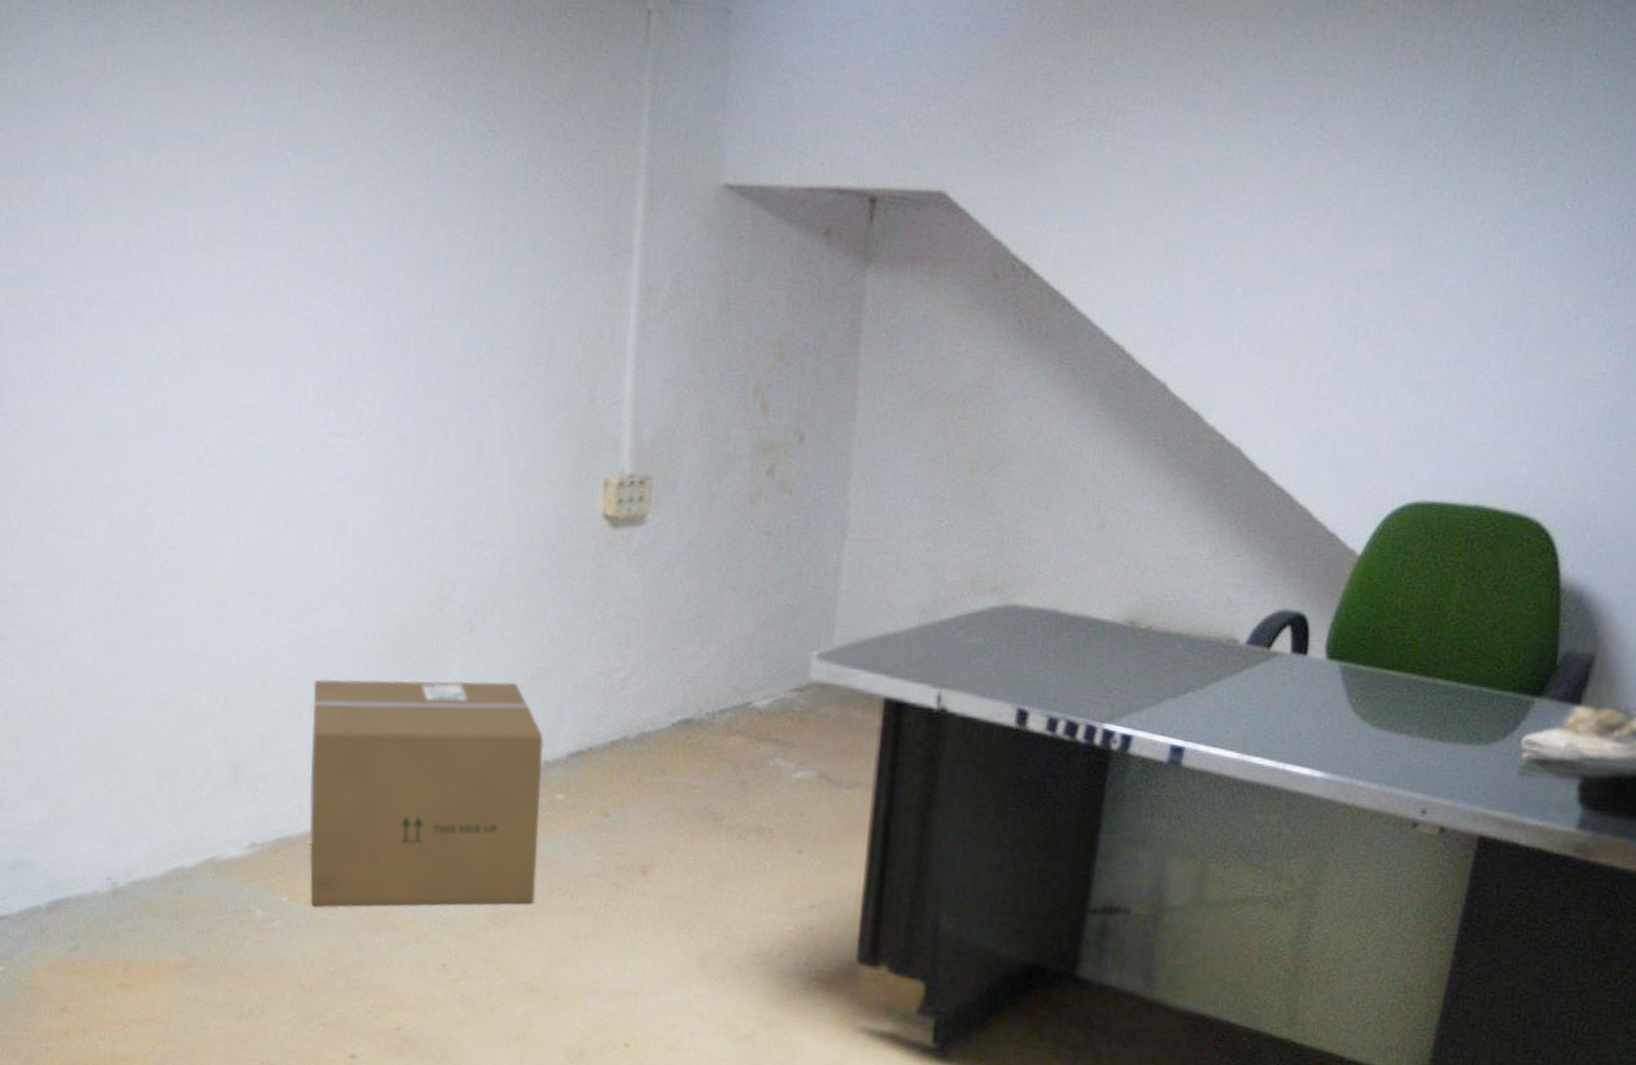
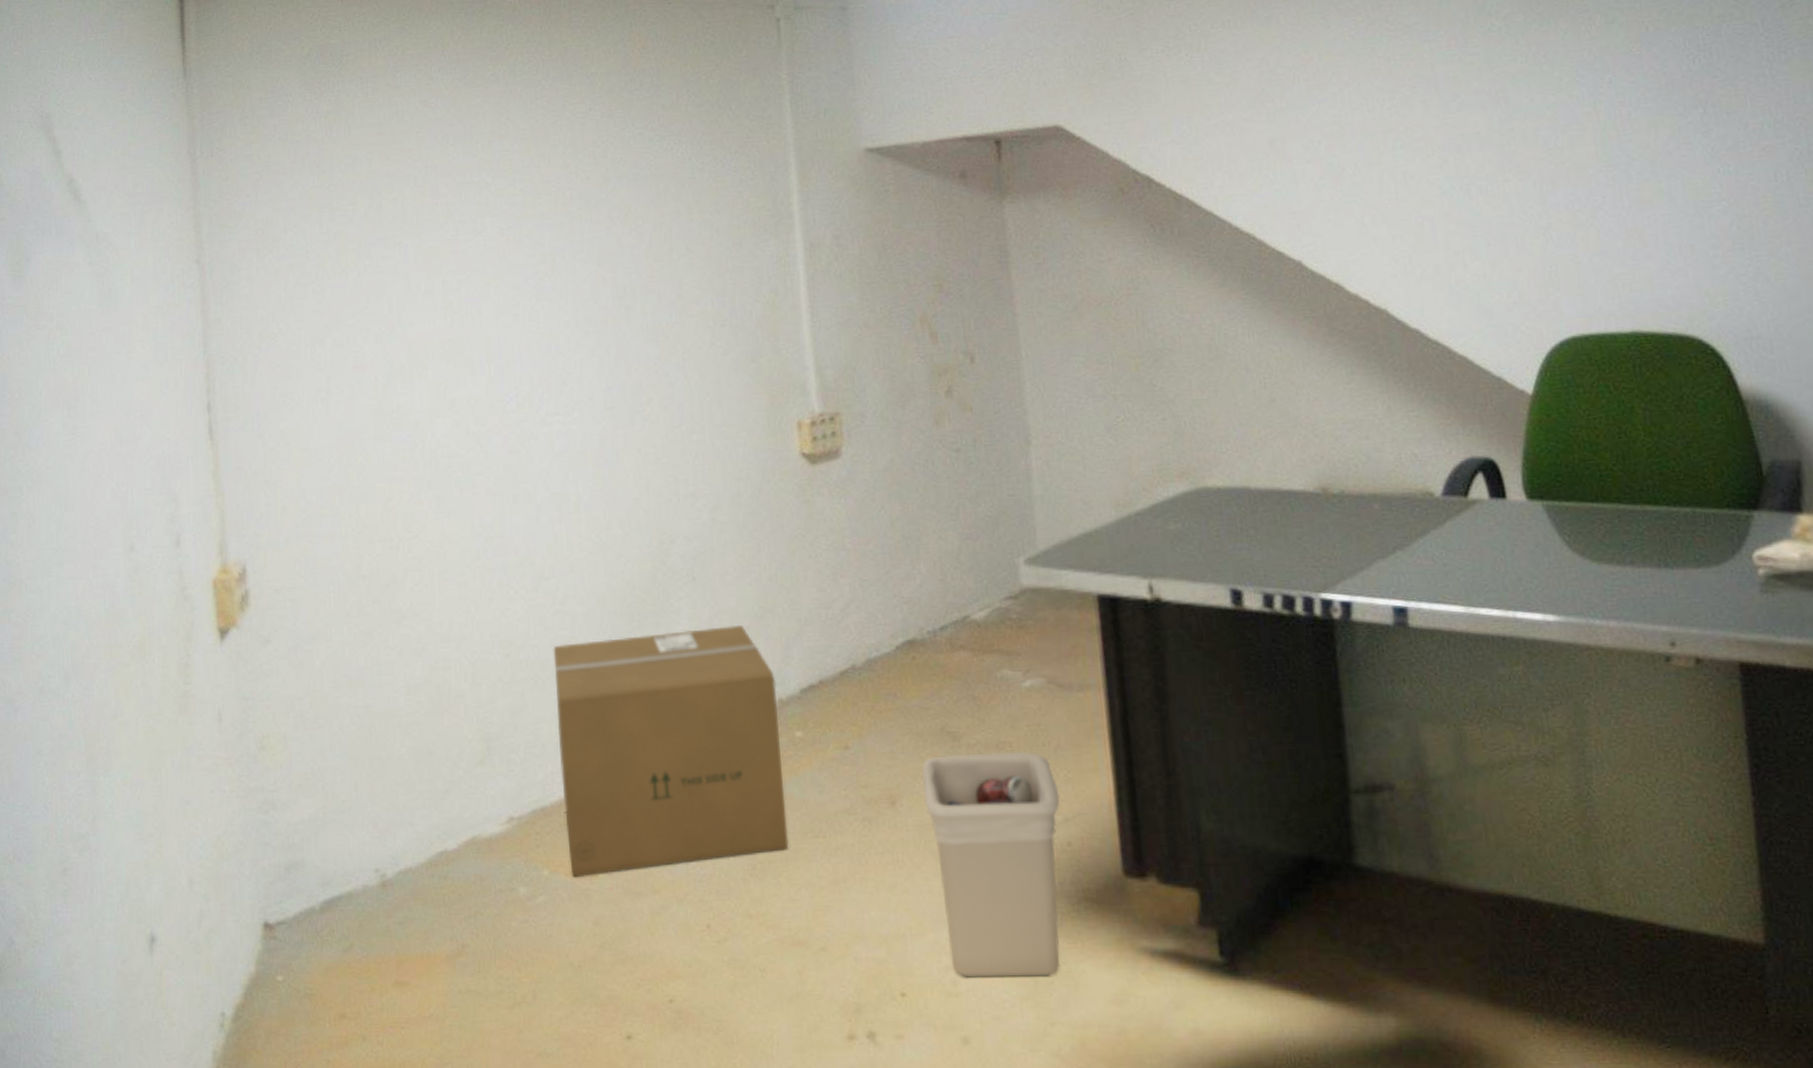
recycling bin: none [676,833,810,1043] -> present [921,751,1061,978]

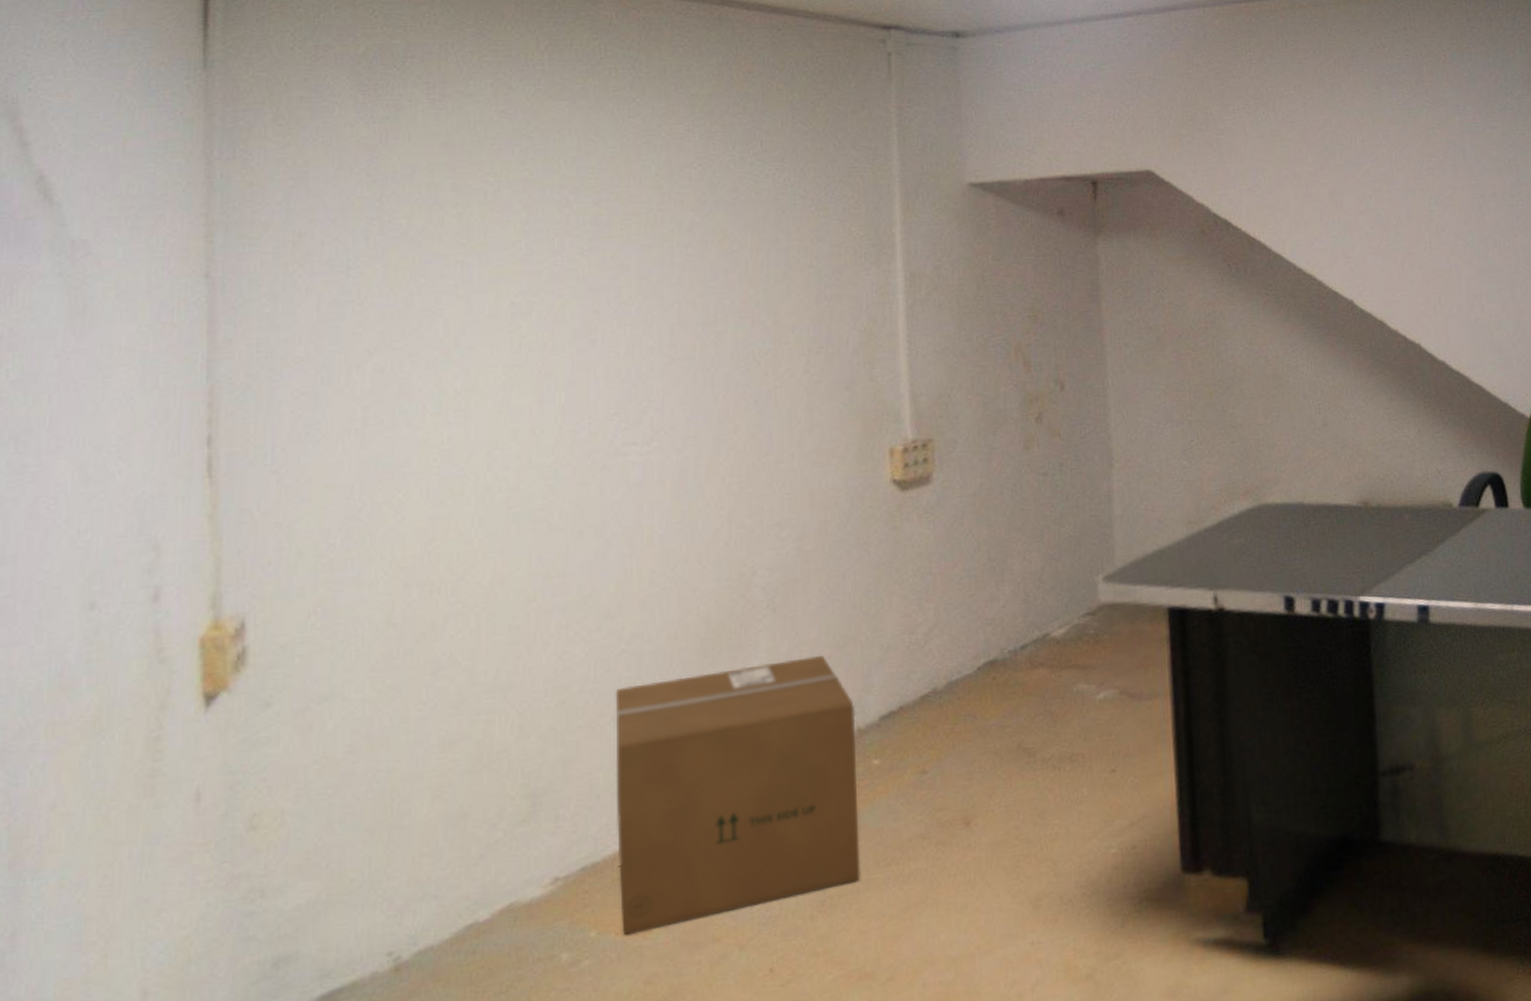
recycling bin: present [921,751,1061,978] -> none [997,761,1127,990]

